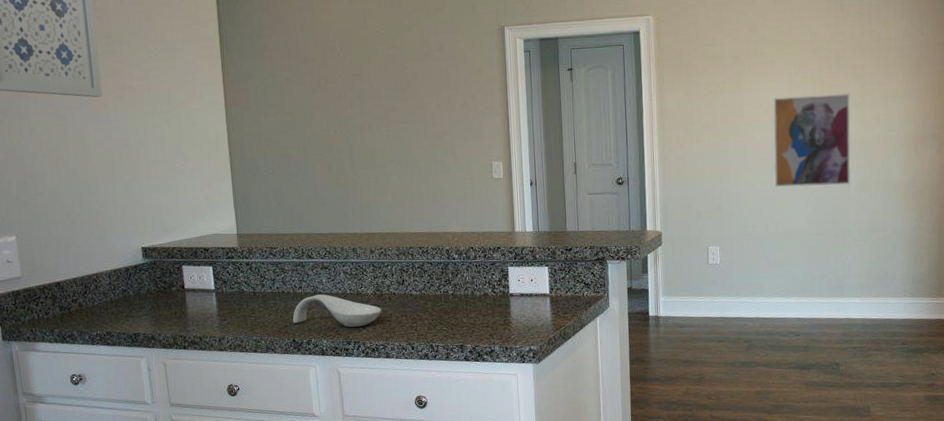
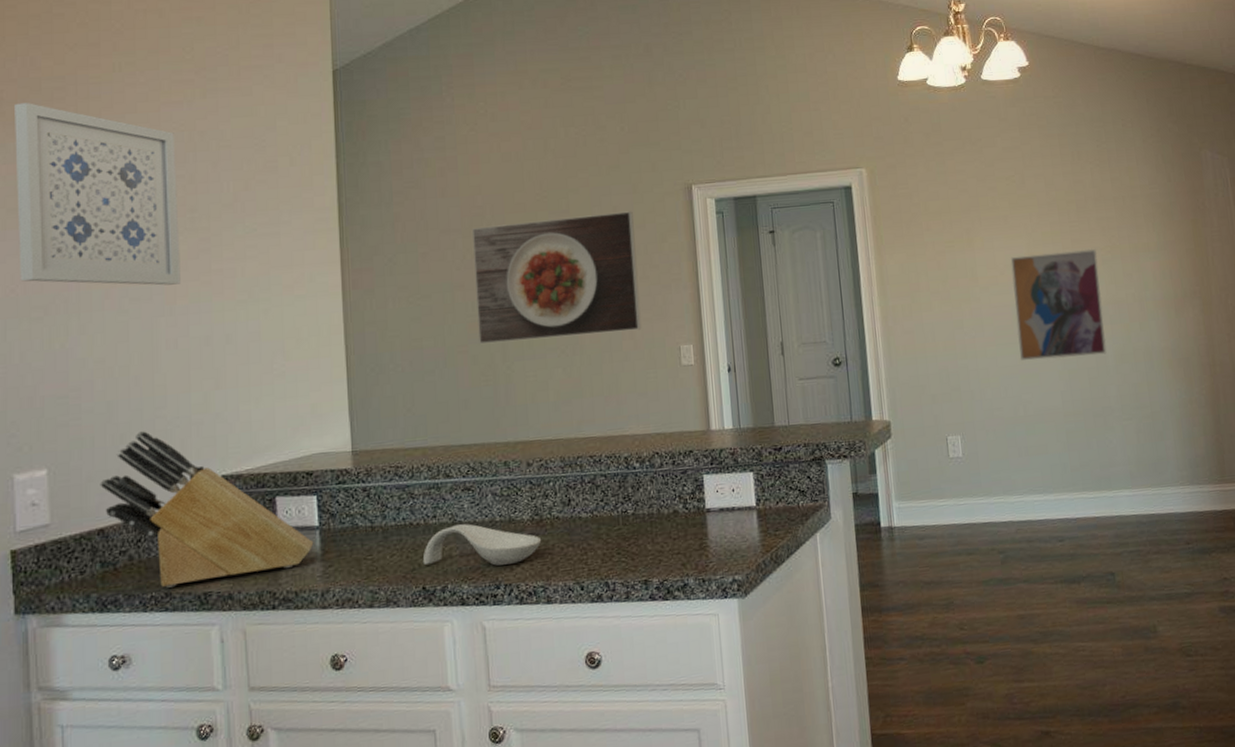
knife block: none [54,211,212,328] -> present [100,431,314,588]
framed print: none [326,48,461,155] -> present [472,211,642,344]

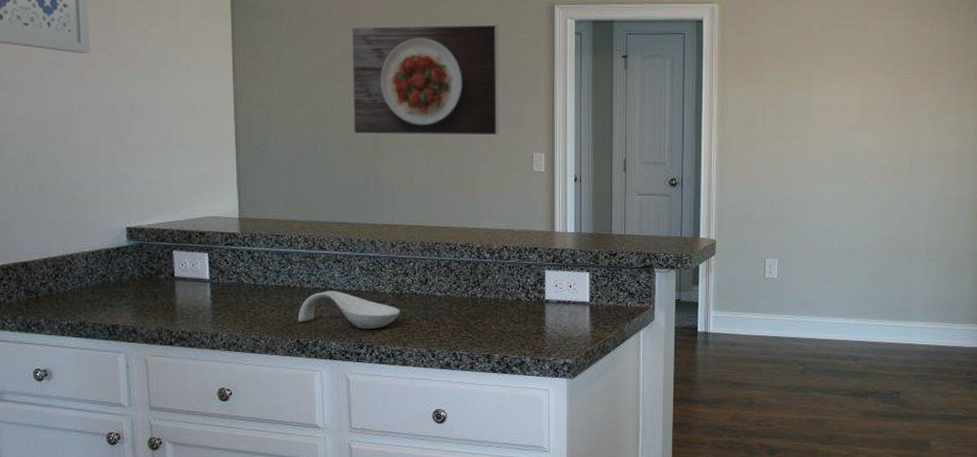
knife block: present [100,431,314,588] -> none [23,182,205,318]
wall art: present [1010,248,1107,360] -> none [840,101,925,200]

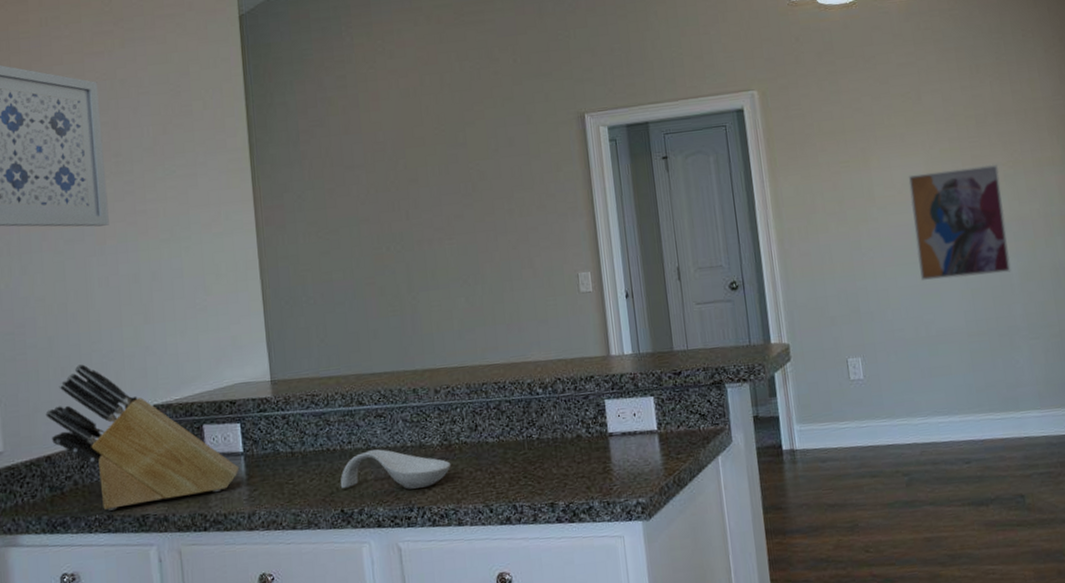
knife block: none [23,182,205,318] -> present [45,364,240,511]
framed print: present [352,24,499,136] -> none [375,141,540,276]
wall art: none [840,101,925,200] -> present [908,164,1011,280]

